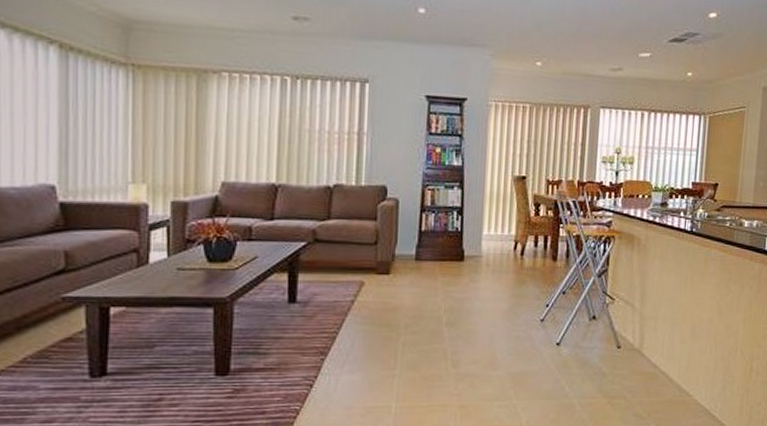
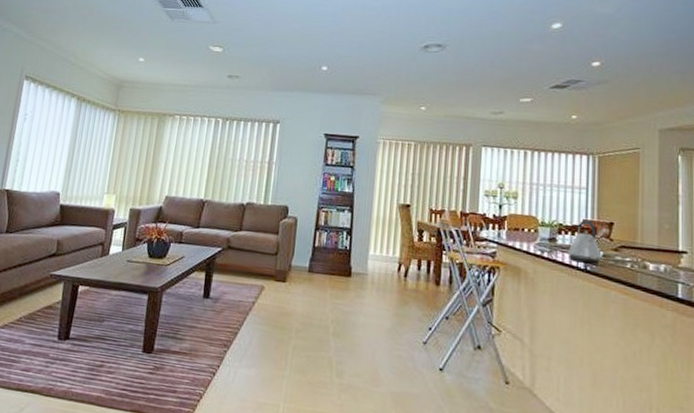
kettle: none [677,182,706,227] -> present [567,219,602,266]

